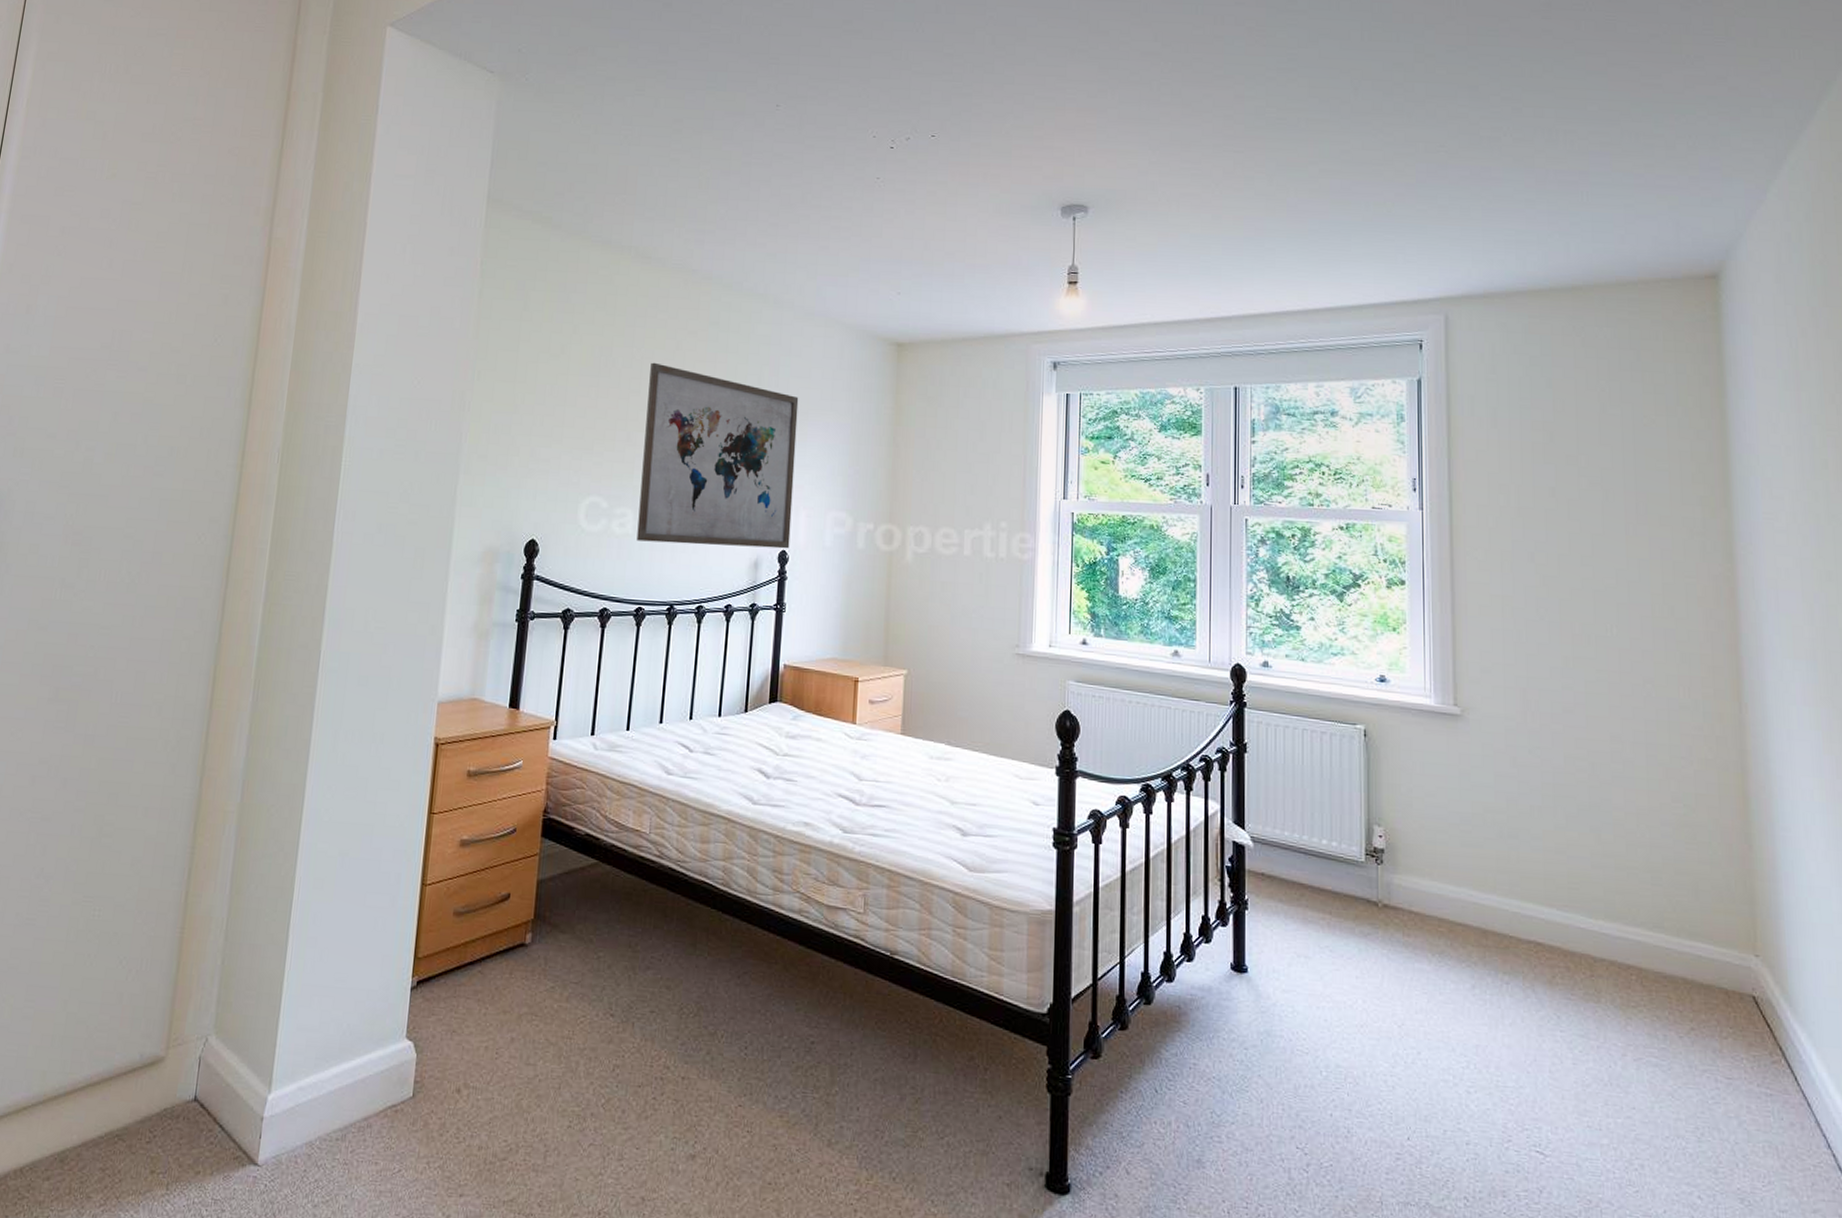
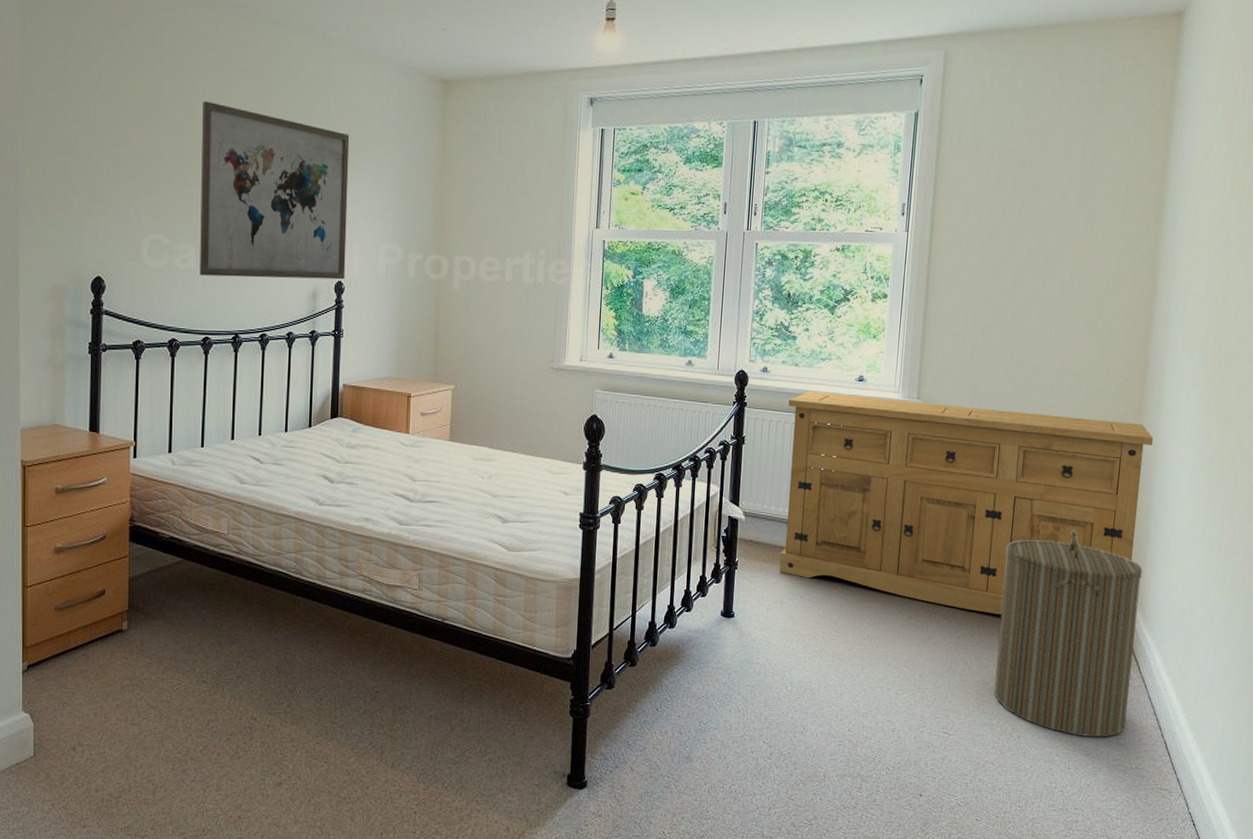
cabinet: none [1297,692,1765,990] -> present [778,392,1154,614]
laundry hamper: none [1590,881,1791,1177] -> present [994,530,1143,738]

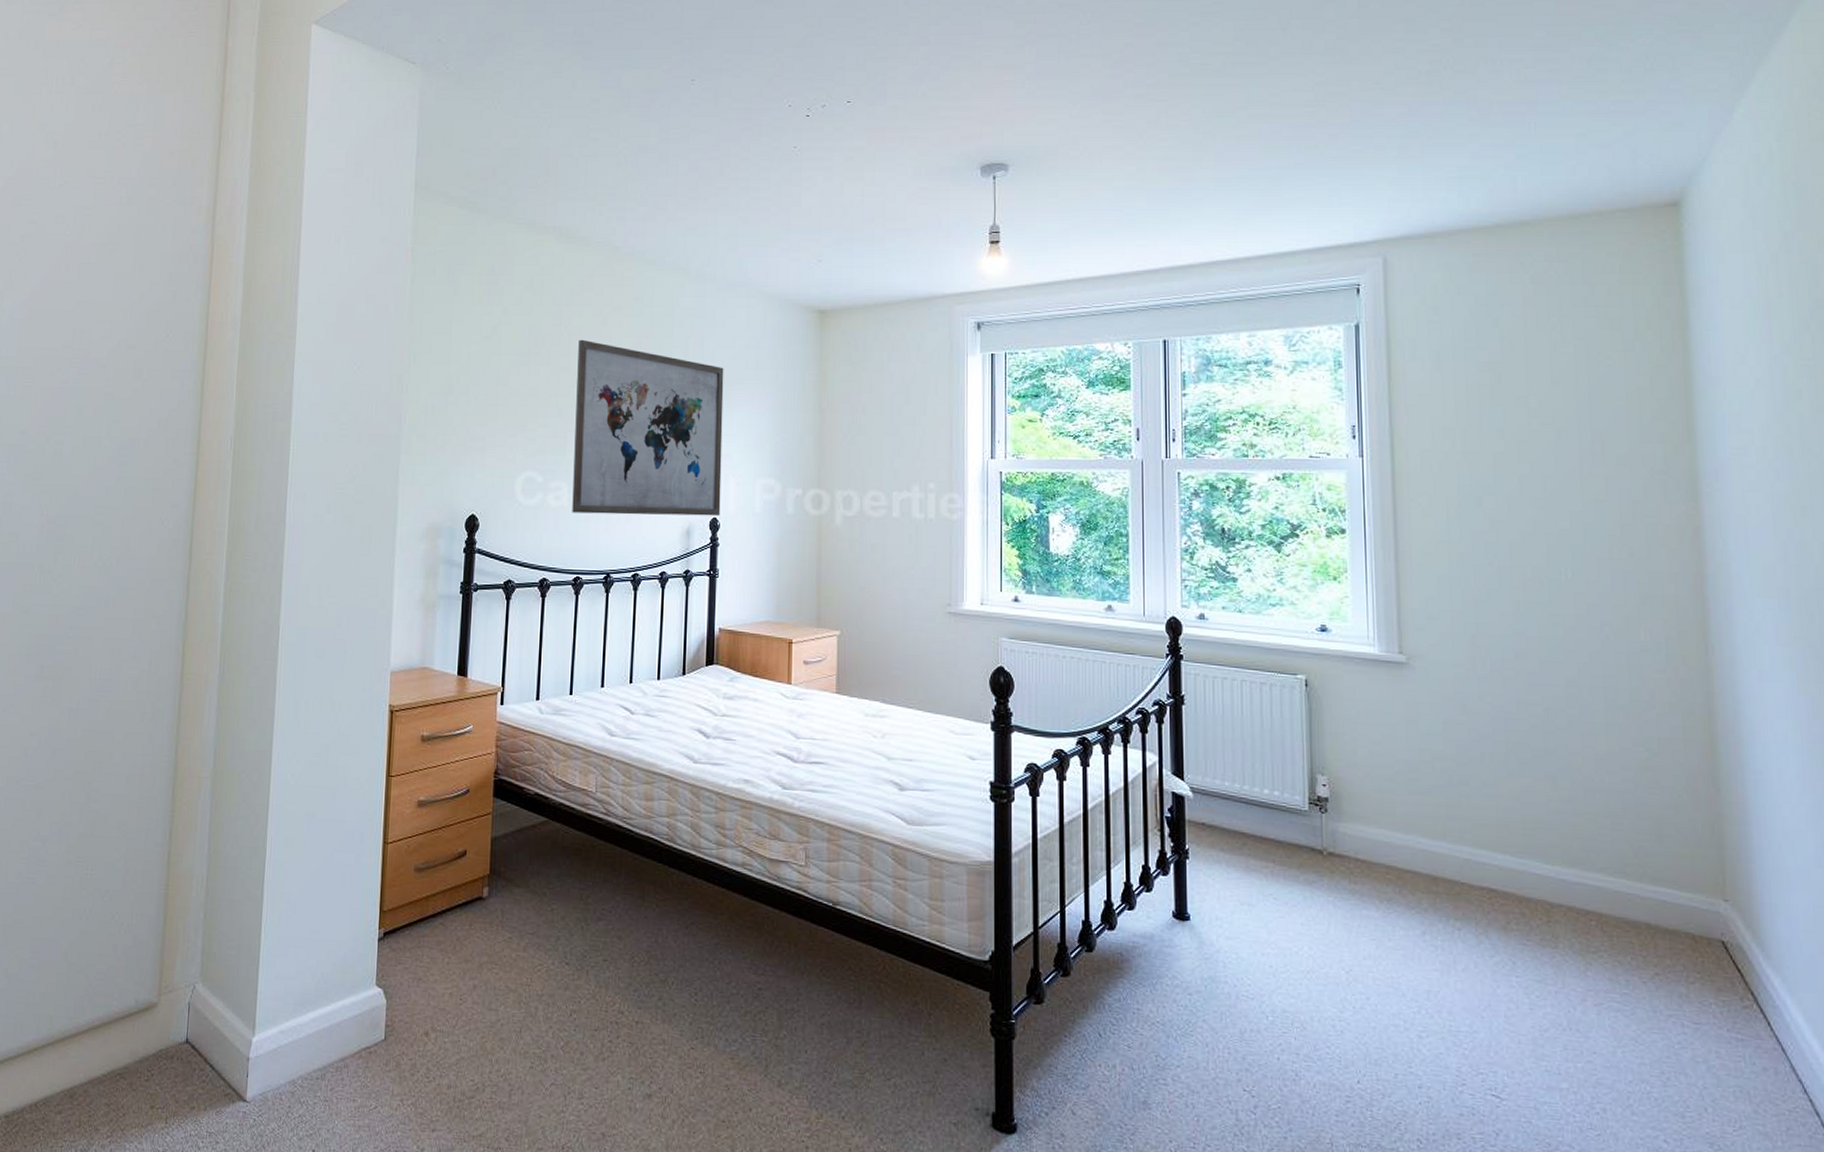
cabinet: present [778,392,1154,614] -> none [1235,643,1734,936]
laundry hamper: present [994,530,1143,738] -> none [1546,826,1764,1121]

